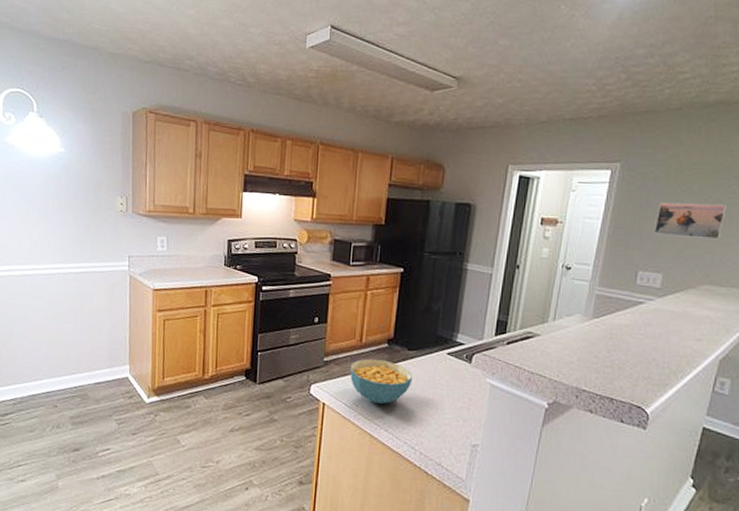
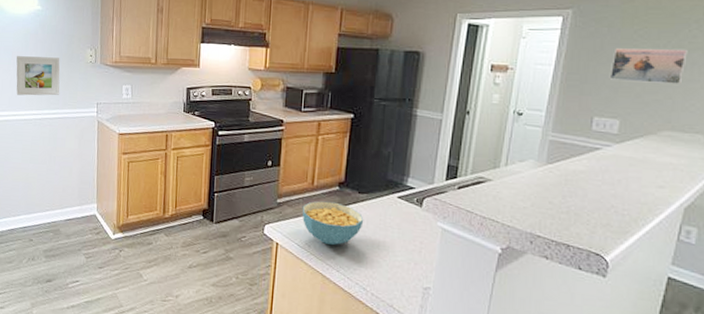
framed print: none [36,203,87,248] -> present [16,56,60,96]

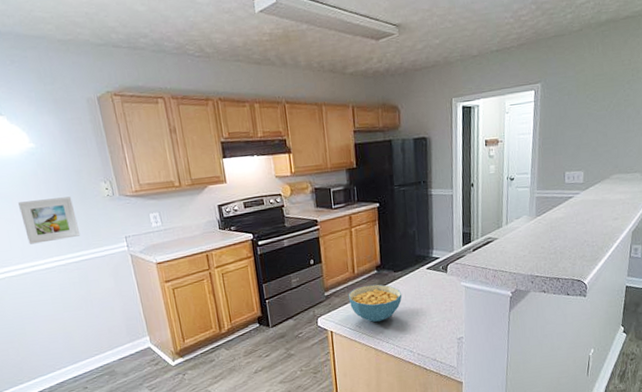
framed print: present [609,48,688,84] -> none [573,106,625,139]

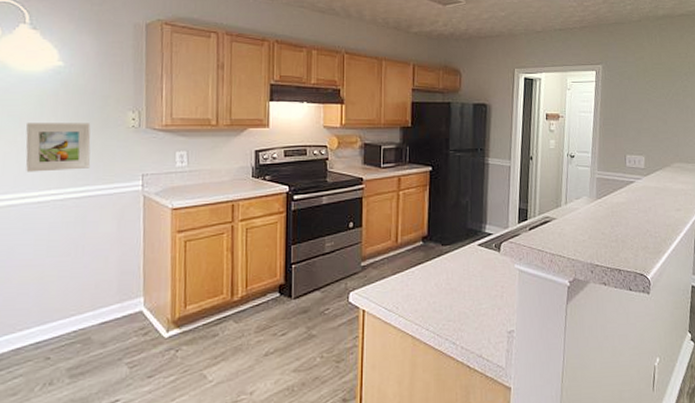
cereal bowl: present [348,284,402,323] -> none [387,258,449,304]

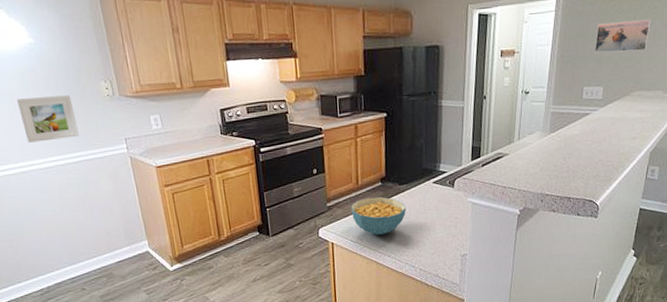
cereal bowl: none [387,258,449,304] -> present [350,196,407,236]
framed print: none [633,96,683,124] -> present [594,18,651,53]

